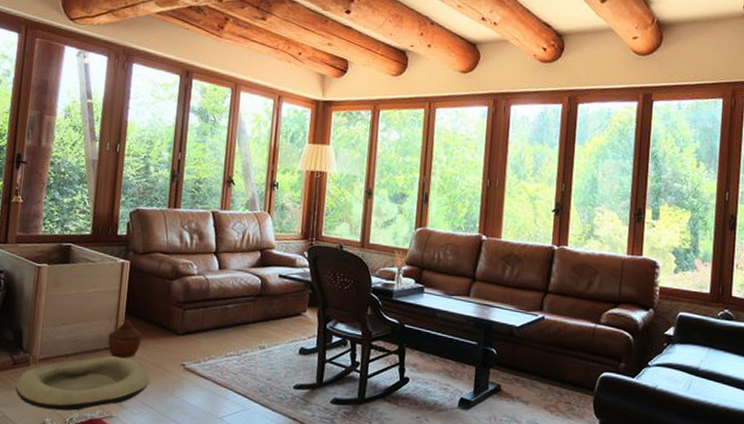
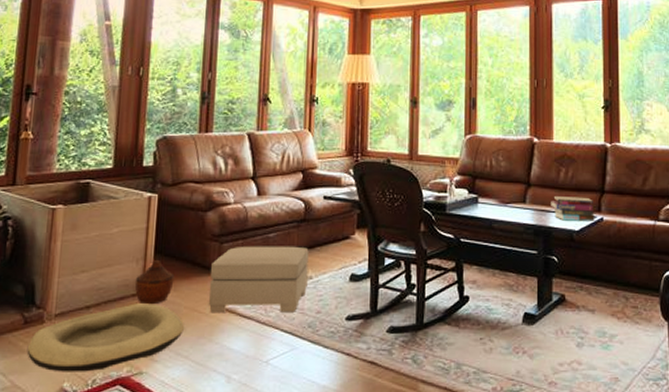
ottoman: none [171,314,263,377] -> present [208,246,309,314]
books: none [494,291,536,319] -> present [551,195,595,221]

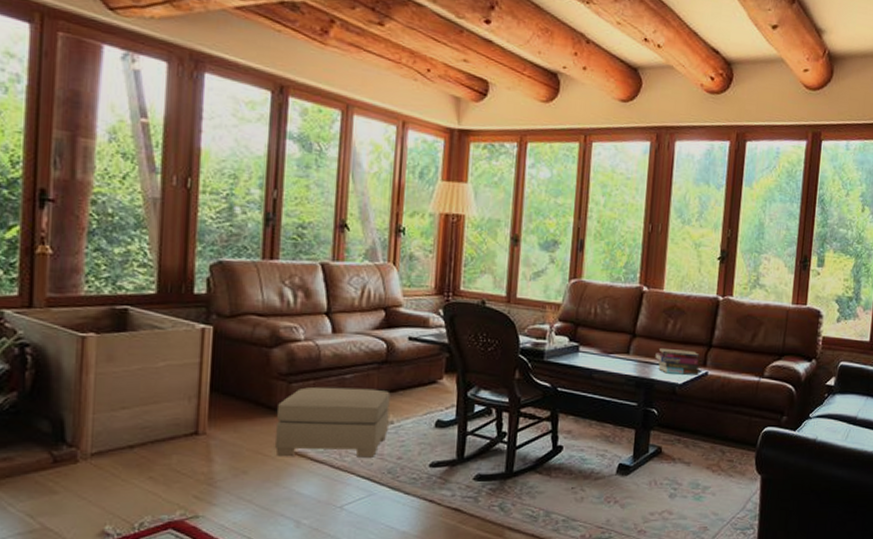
dog bed: present [27,303,184,372] -> none [58,444,246,515]
woven basket: present [135,260,175,305] -> none [188,399,235,446]

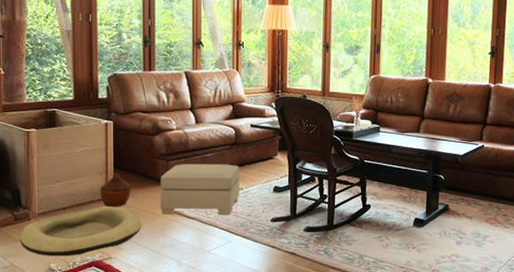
dog bed: none [58,444,246,515] -> present [19,206,142,257]
woven basket: none [188,399,235,446] -> present [101,174,131,208]
books: present [655,347,699,375] -> none [440,126,477,148]

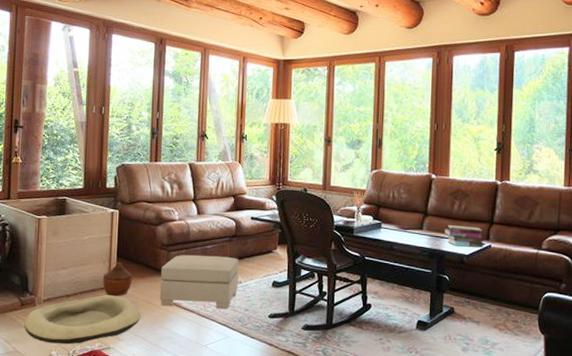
books: none [440,126,477,148] -> present [445,224,483,248]

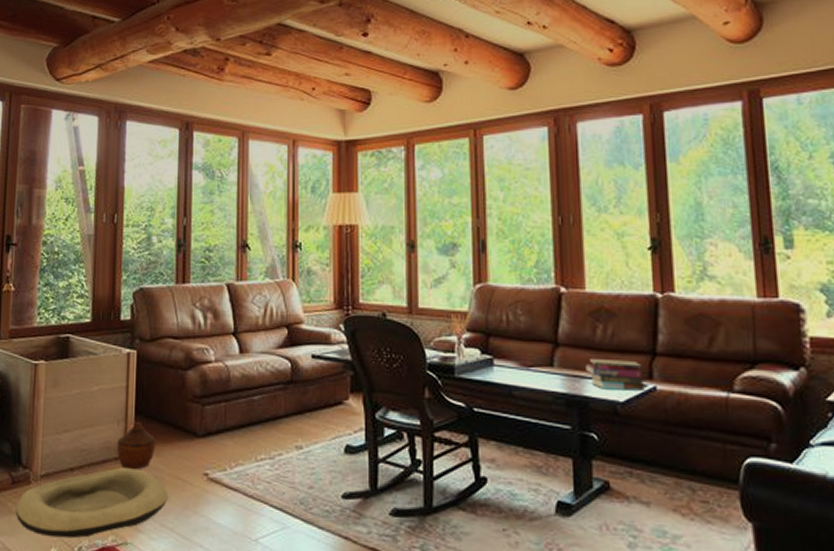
ottoman: present [159,254,239,309] -> none [191,409,298,486]

